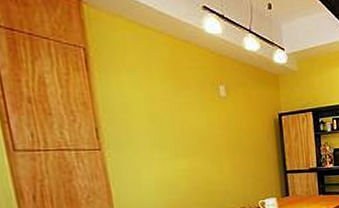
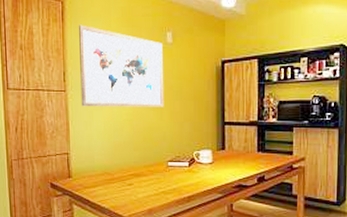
wall art: none [111,75,224,166] -> present [79,24,164,107]

